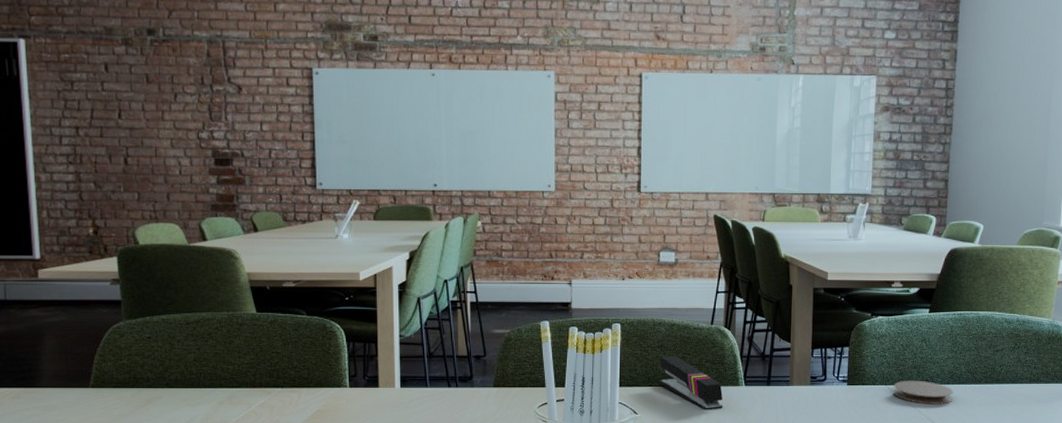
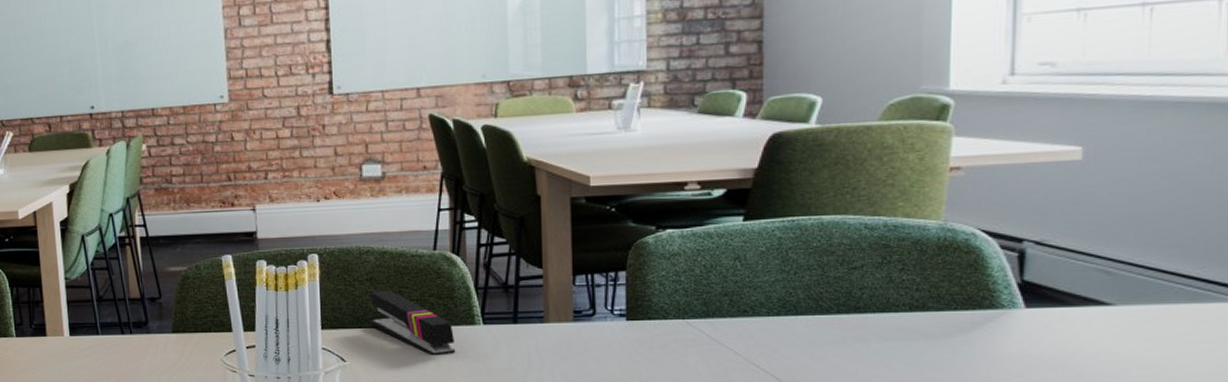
coaster: present [894,380,953,404] -> none [695,311,787,343]

